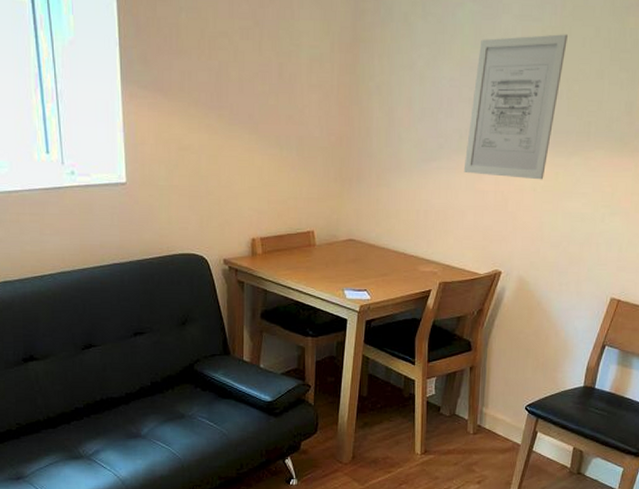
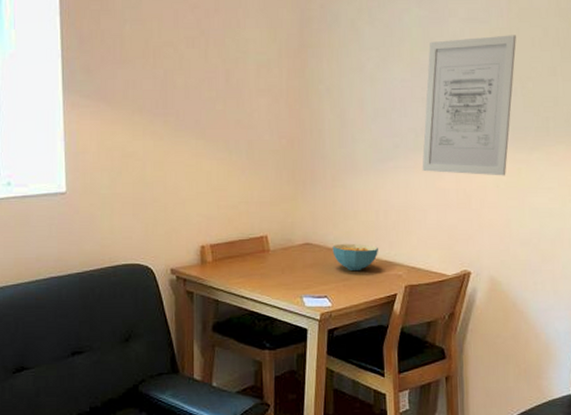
cereal bowl: none [374,241,417,268] -> present [332,244,378,271]

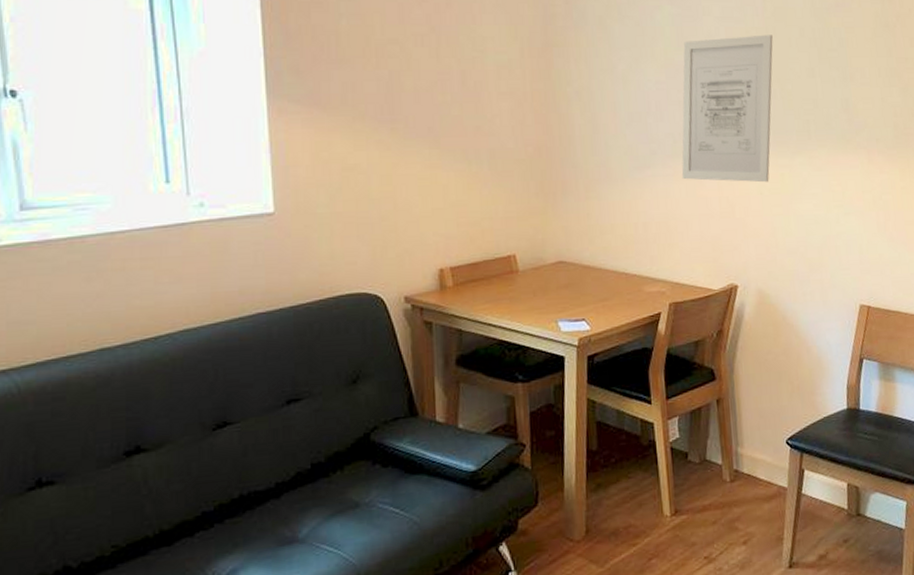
cereal bowl: present [332,244,378,271] -> none [588,260,639,290]

